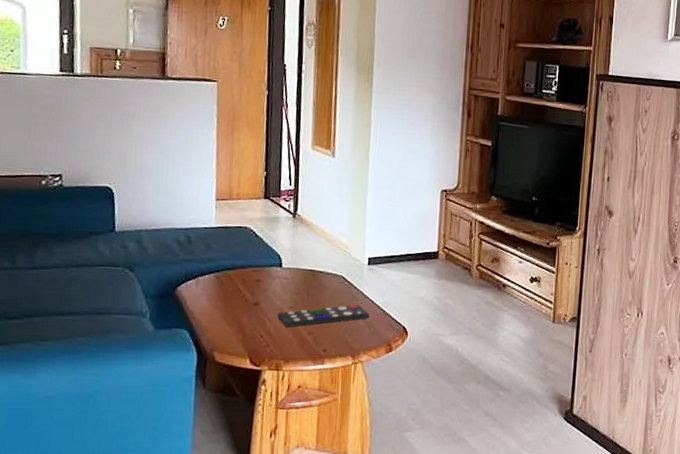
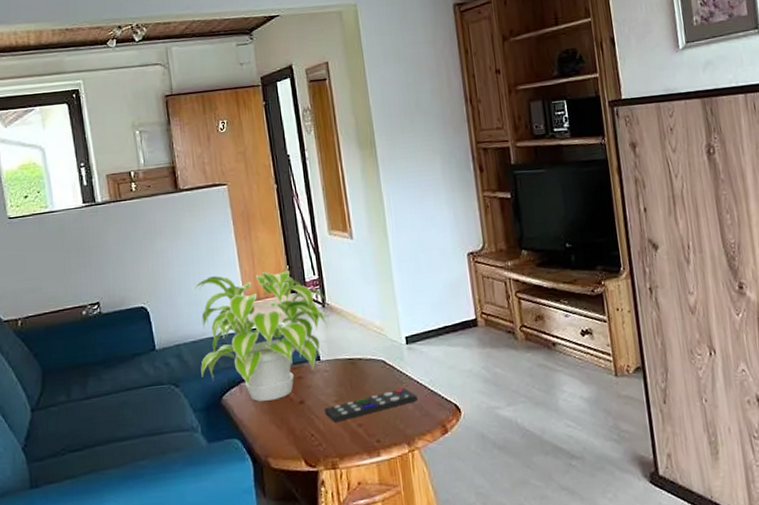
plant: none [159,169,299,298] -> present [190,270,328,402]

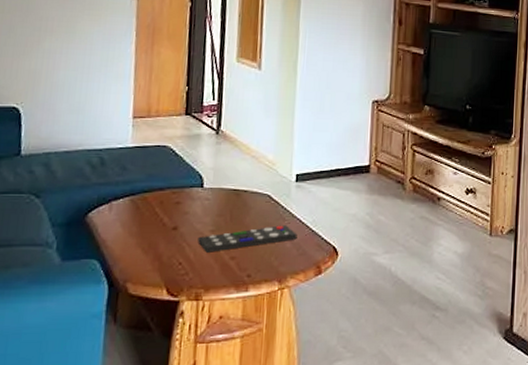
plant: present [190,270,328,402] -> none [68,86,223,223]

